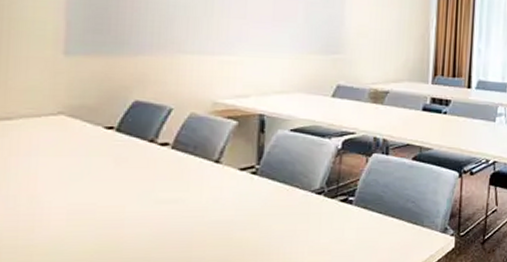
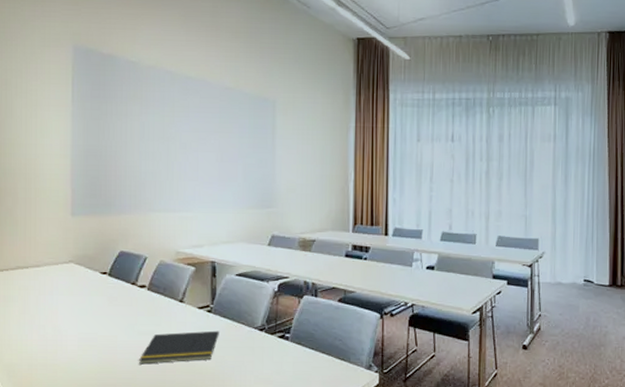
notepad: none [155,195,266,240] -> present [139,330,219,365]

